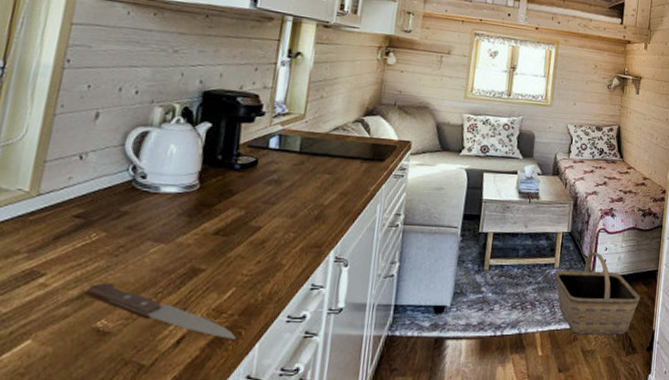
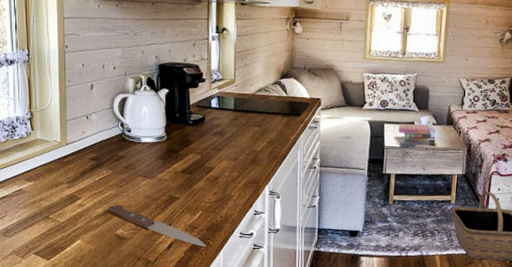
books: none [493,172,536,202] -> present [393,123,432,149]

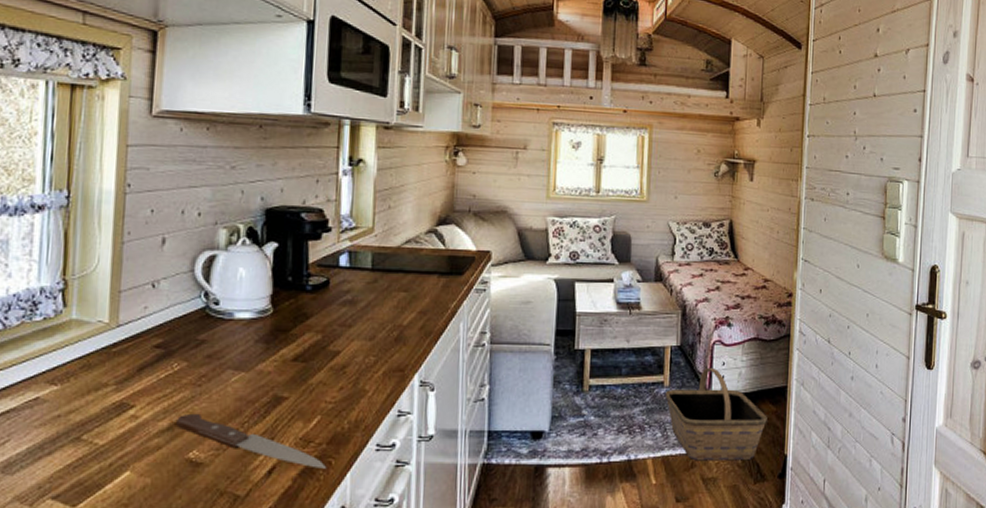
books: present [393,123,432,149] -> none [587,281,636,314]

